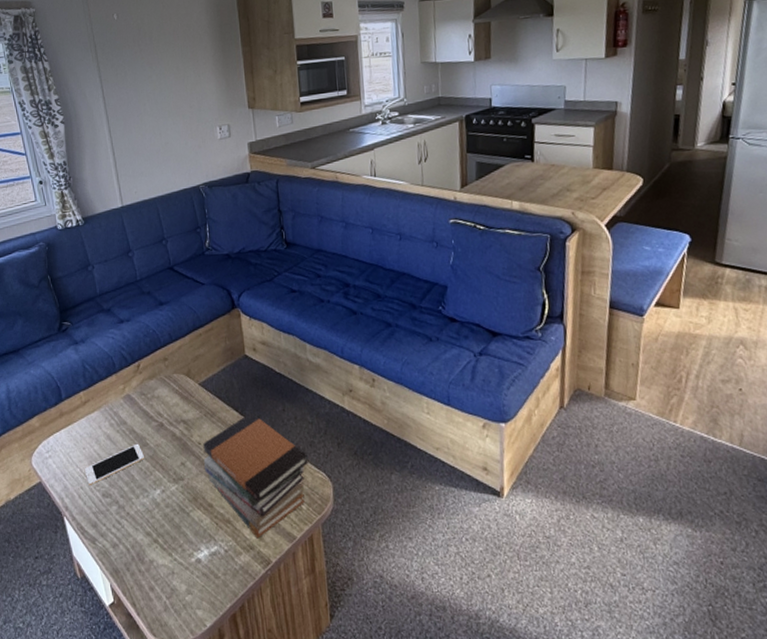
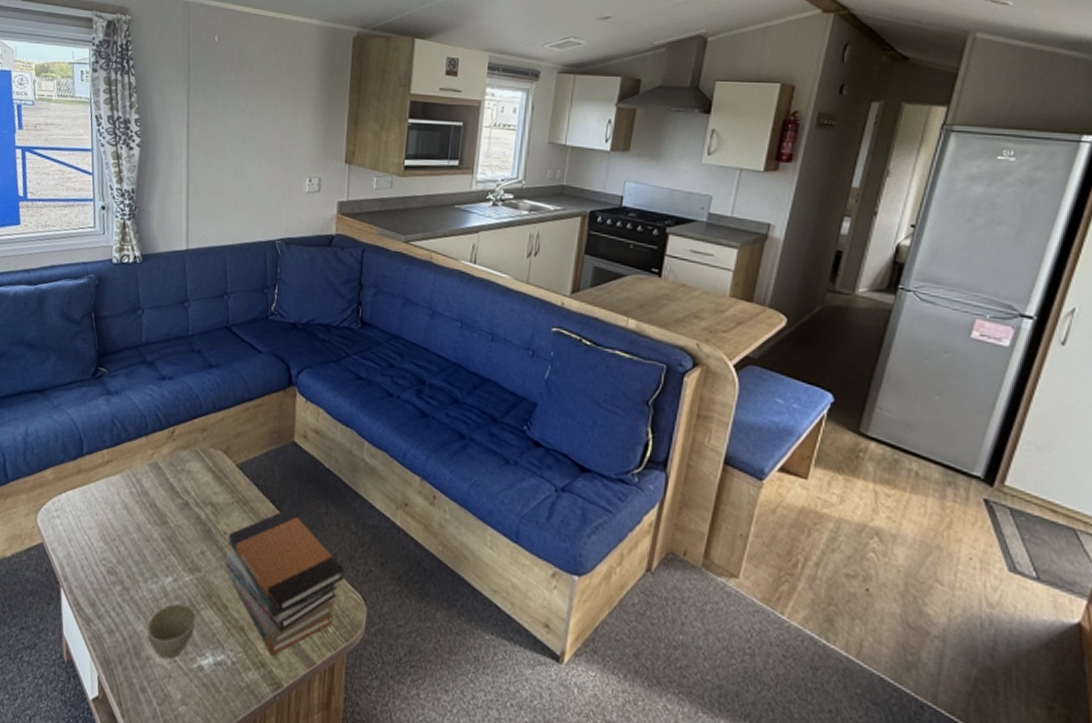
cell phone: present [84,443,144,485] -> none [92,519,161,558]
cup: none [145,510,188,559] -> present [146,603,197,660]

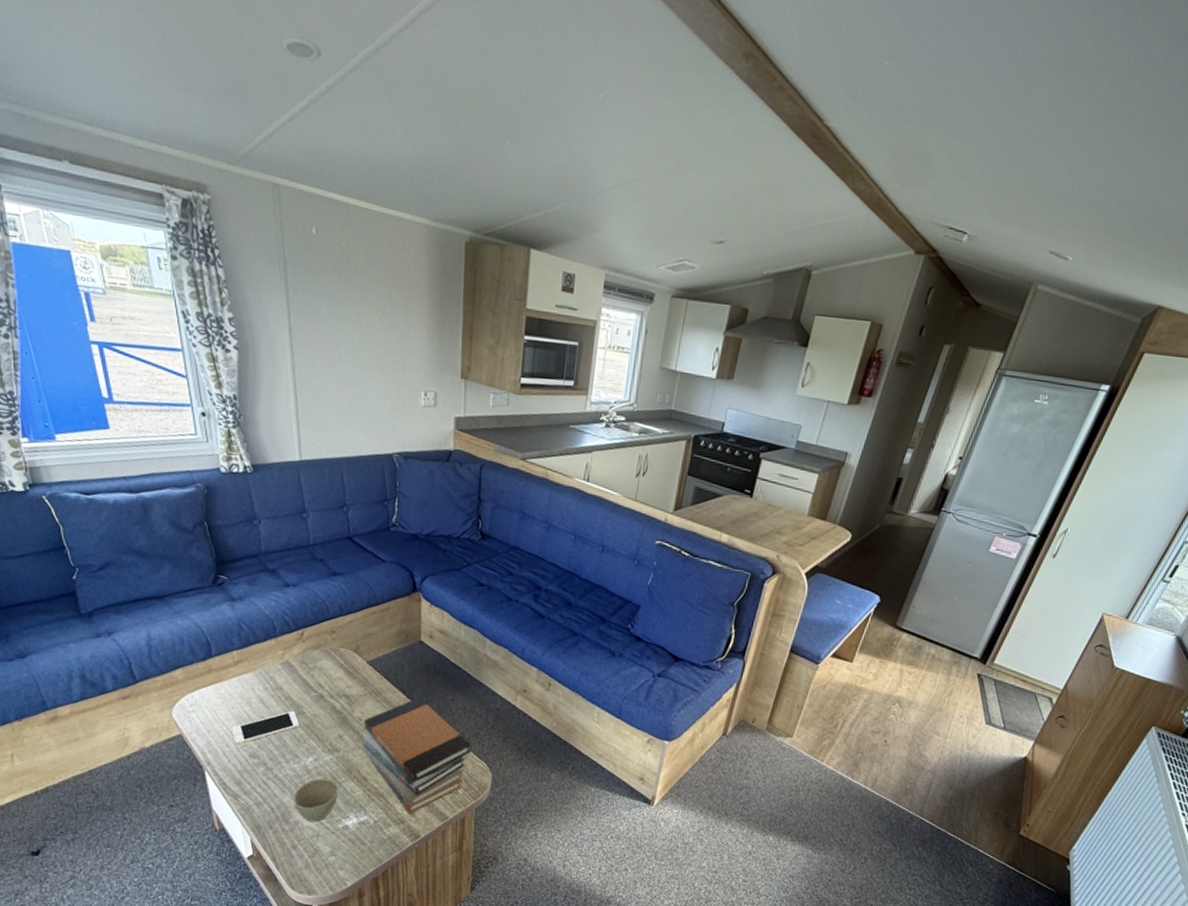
cell phone: none [92,519,161,558] -> present [231,710,299,744]

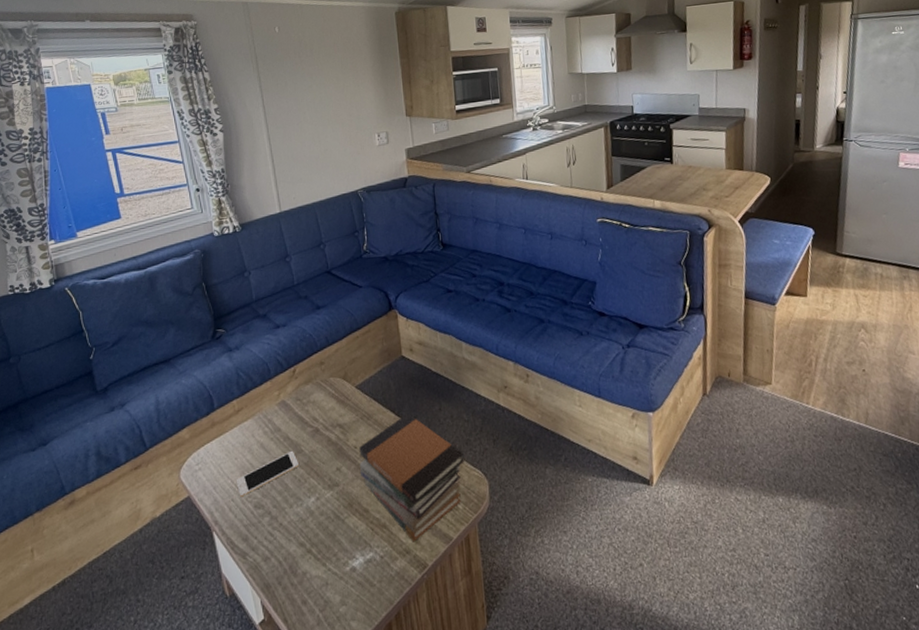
cup: present [293,778,339,823] -> none [299,517,343,570]

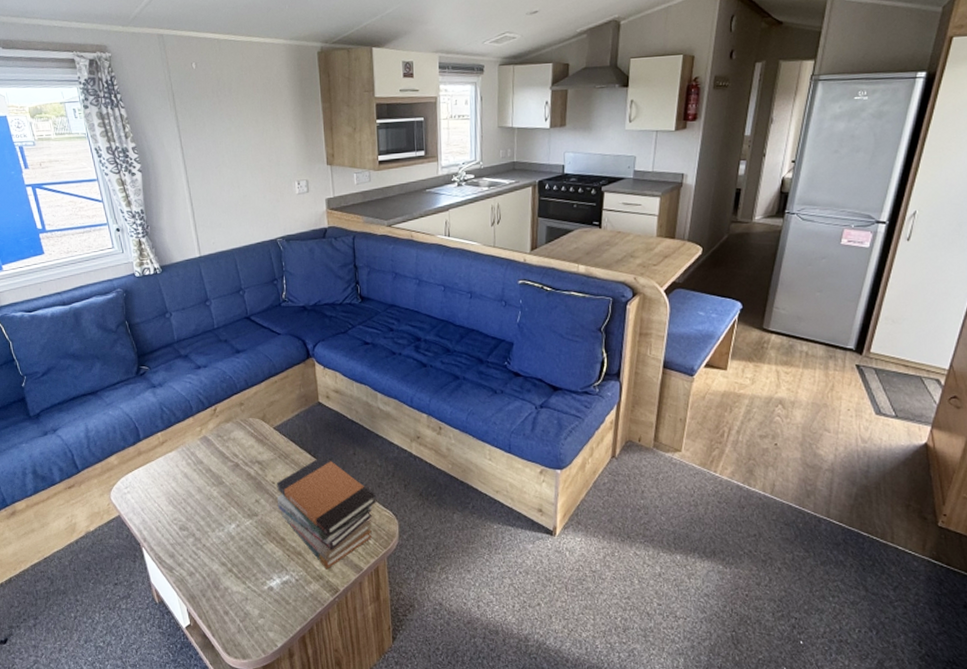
cell phone: present [236,450,299,497] -> none [162,481,220,519]

